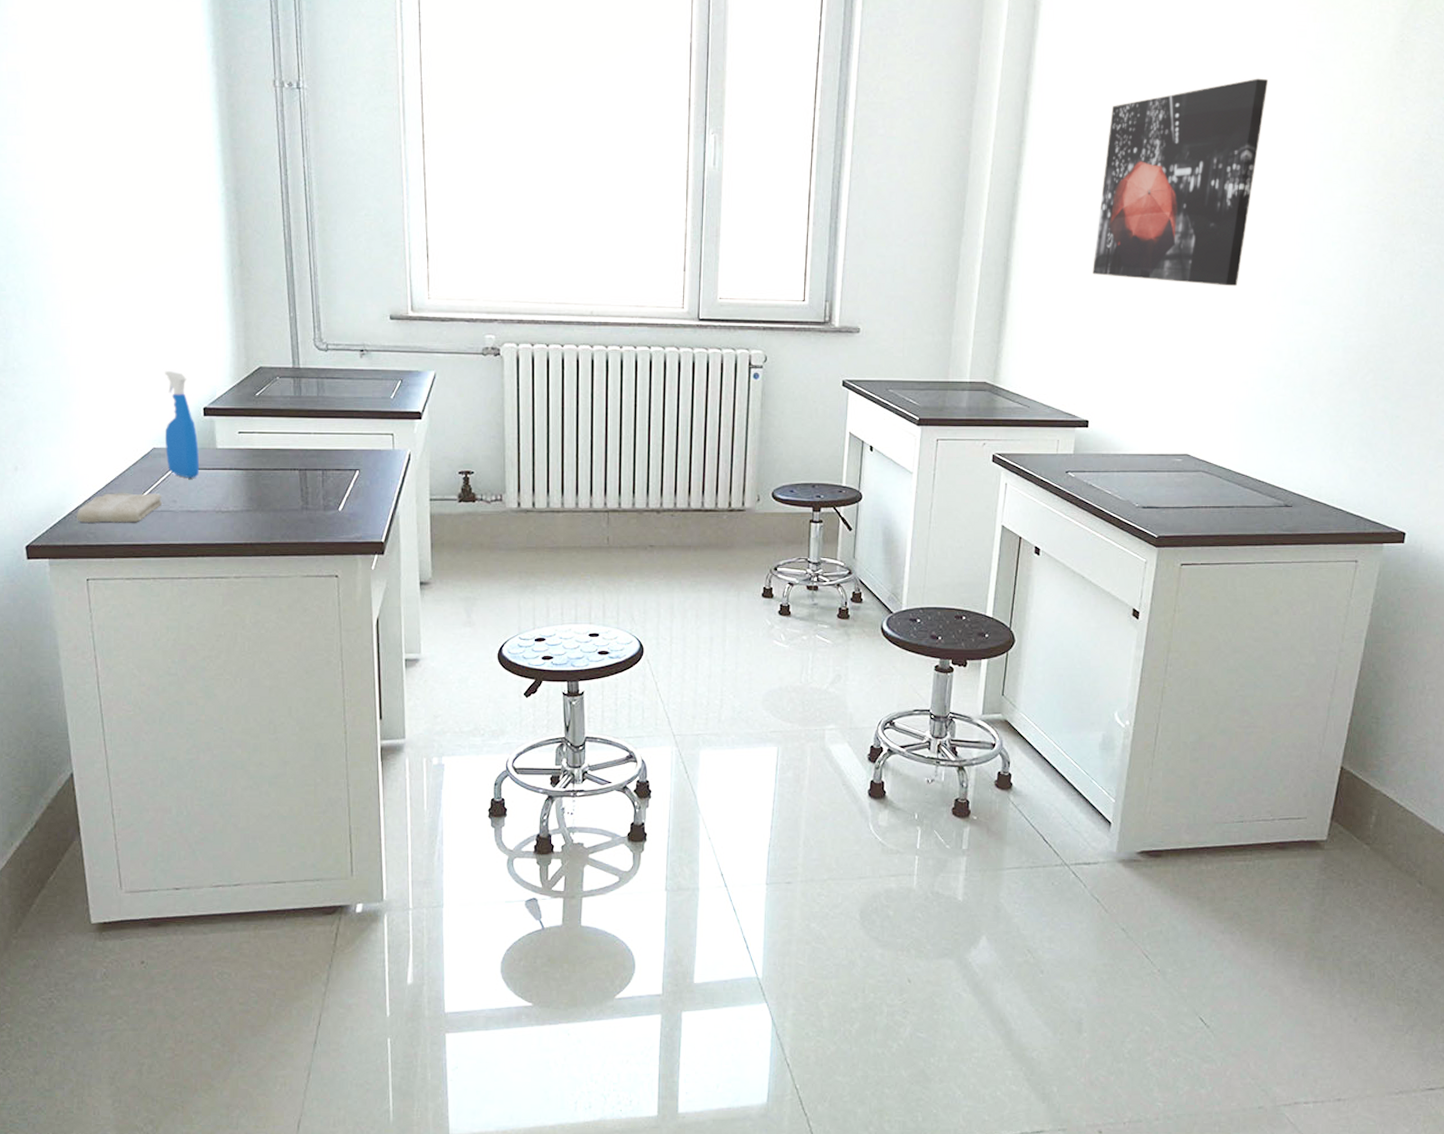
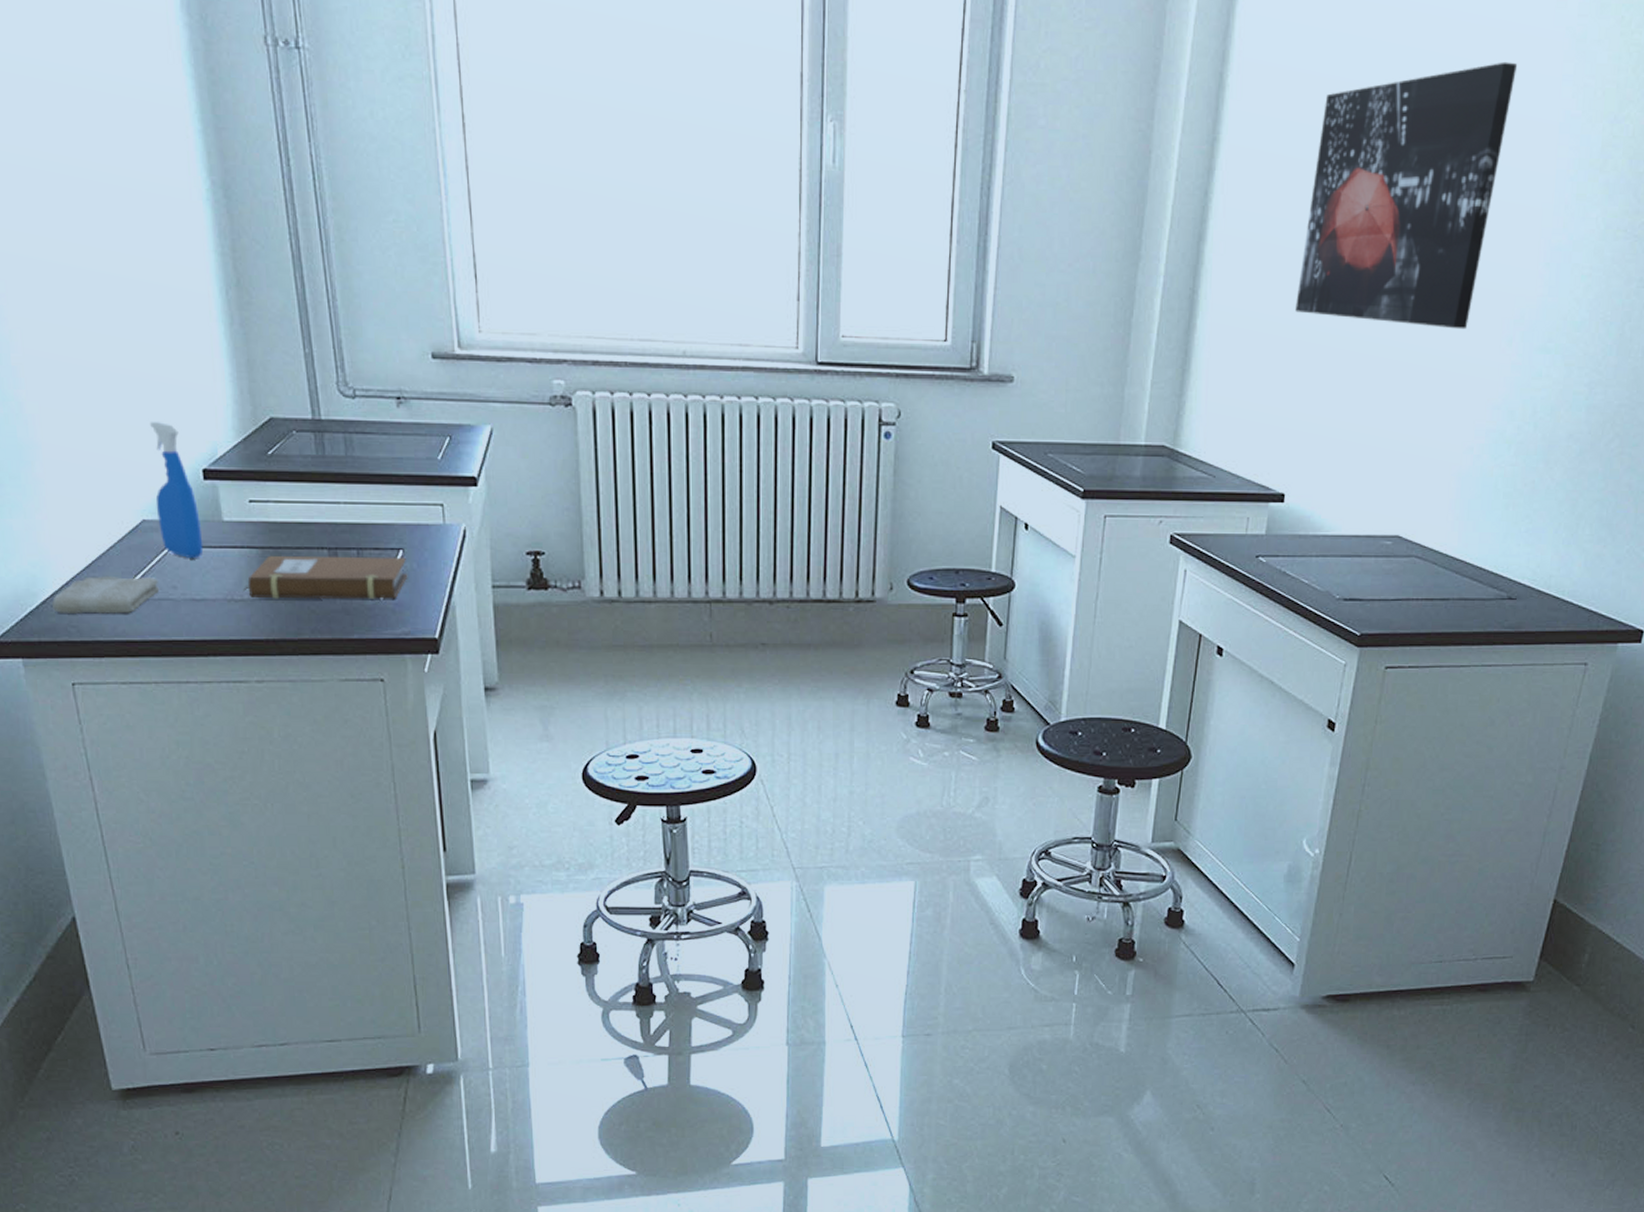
notebook: none [229,475,362,510] -> present [243,555,408,599]

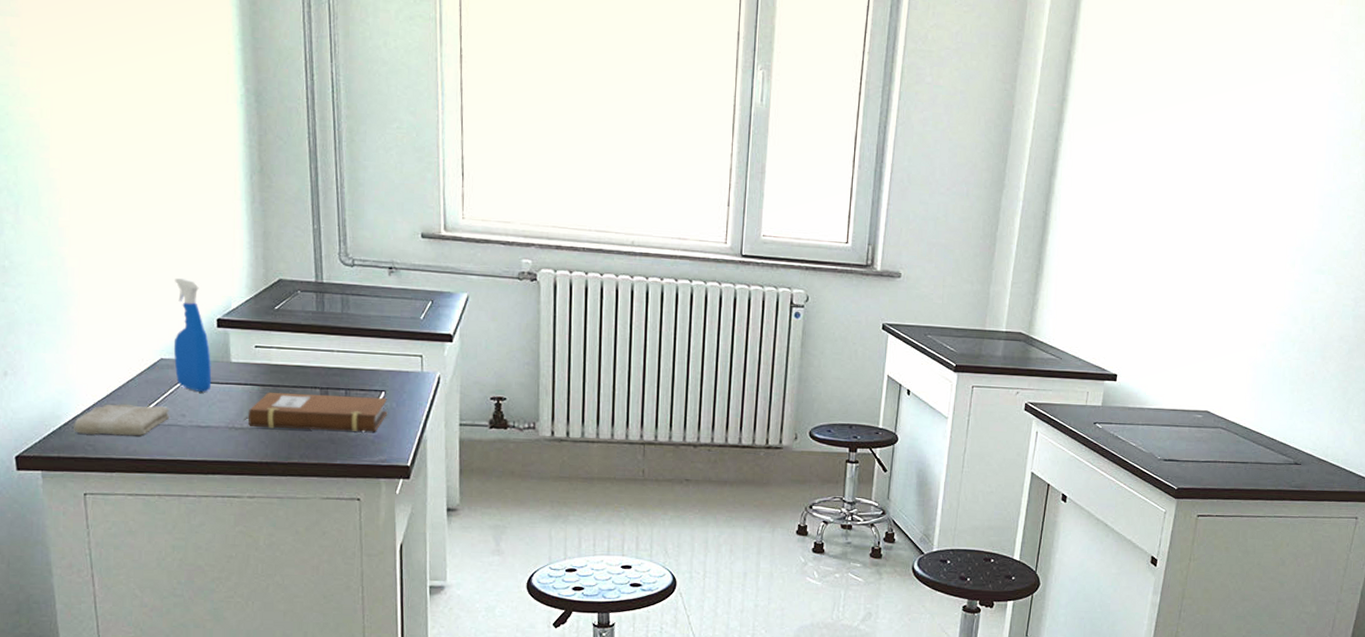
wall art: present [1295,61,1518,330] -> none [1126,54,1297,253]

